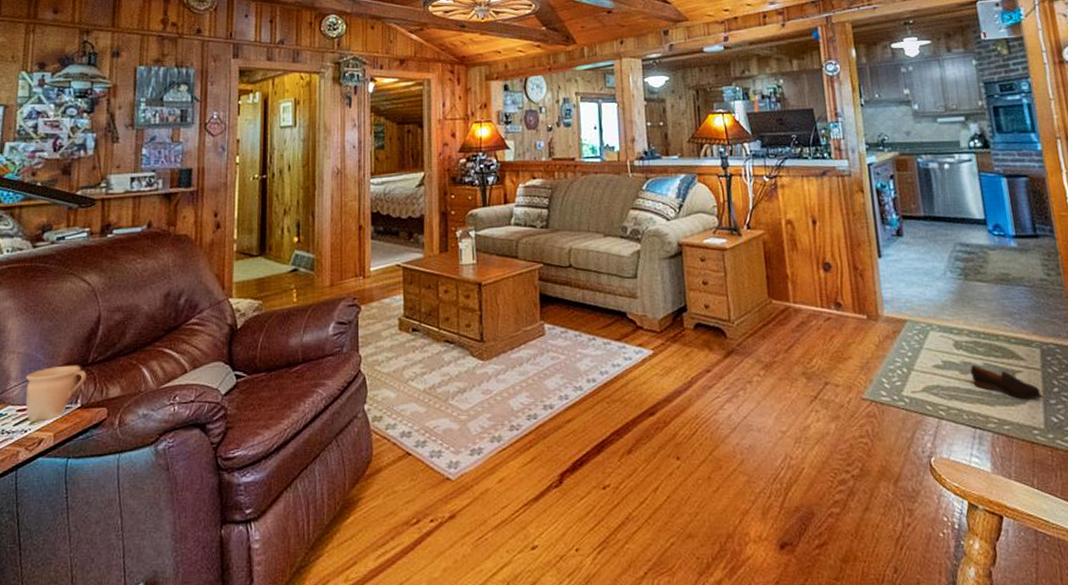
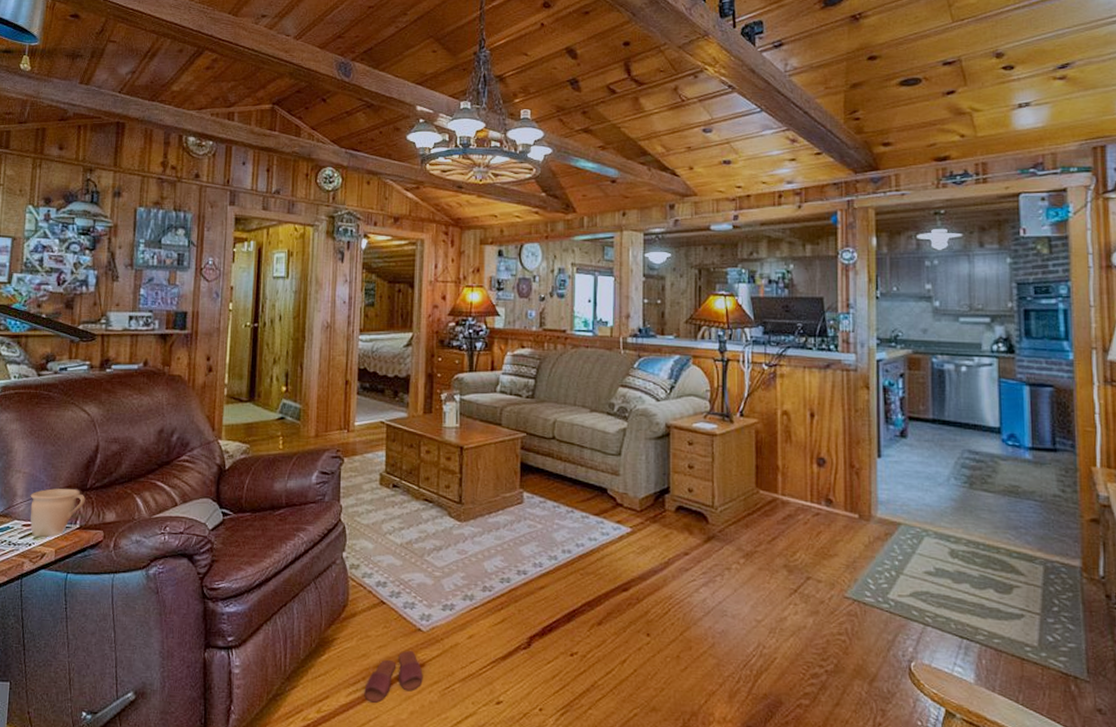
slippers: none [394,503,454,564] -> present [364,651,423,703]
shoe: present [970,364,1042,399] -> none [964,574,1039,615]

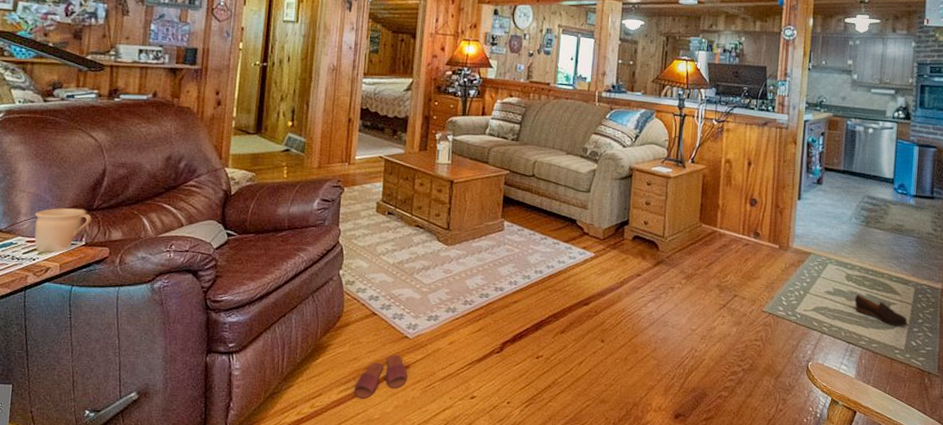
shoe: none [964,574,1039,615] -> present [854,294,908,326]

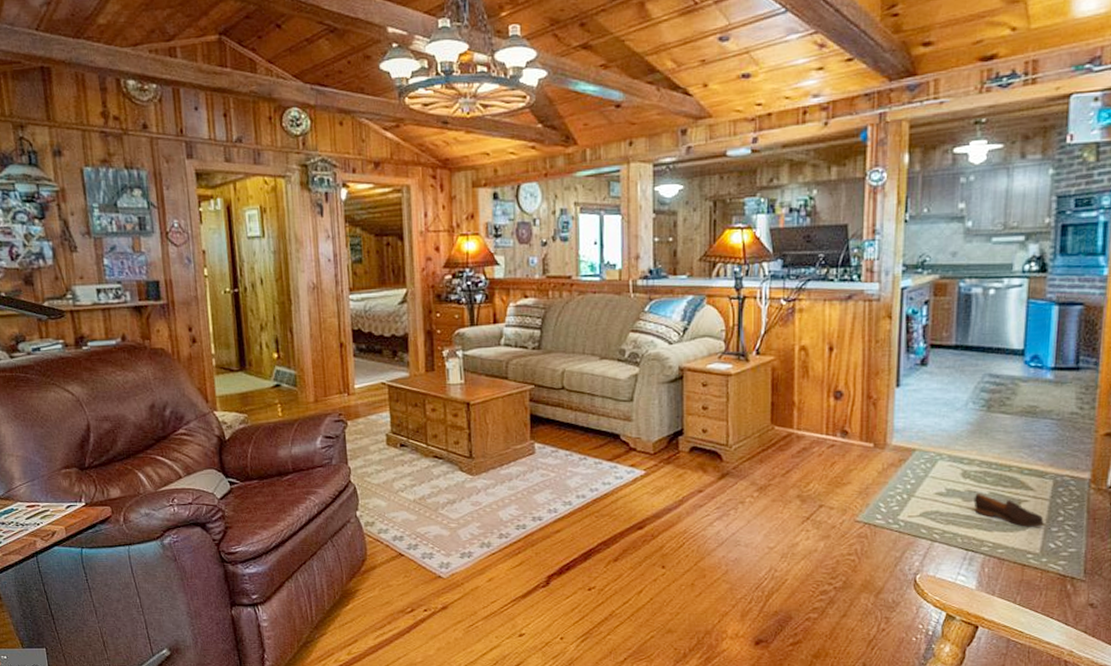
mug: present [34,208,92,254] -> none [28,468,86,517]
slippers: present [354,355,408,399] -> none [391,596,447,643]

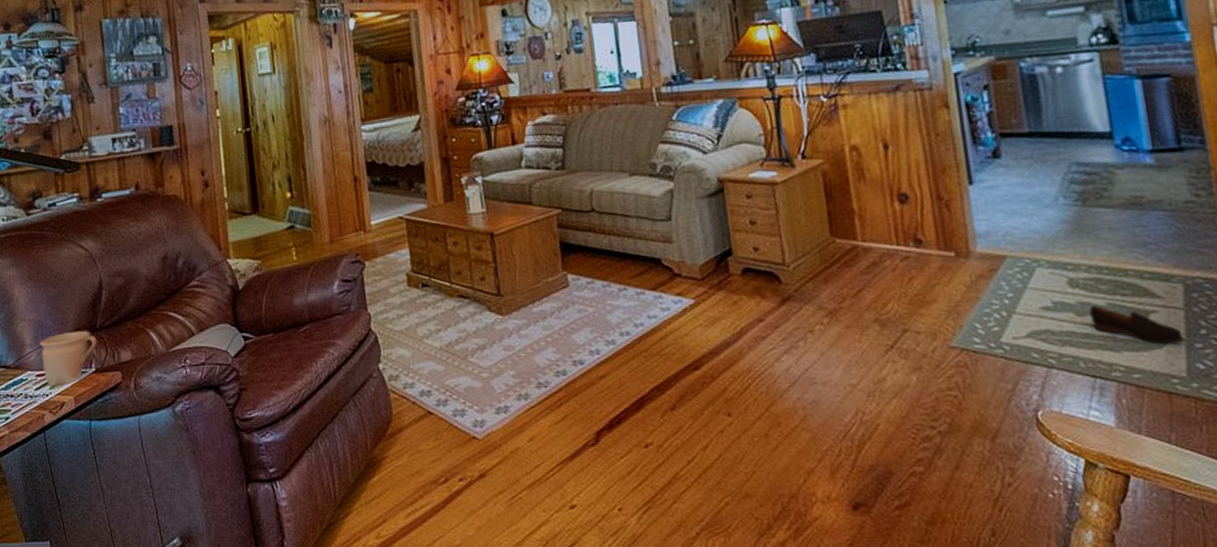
mug: none [28,468,86,517] -> present [39,330,97,387]

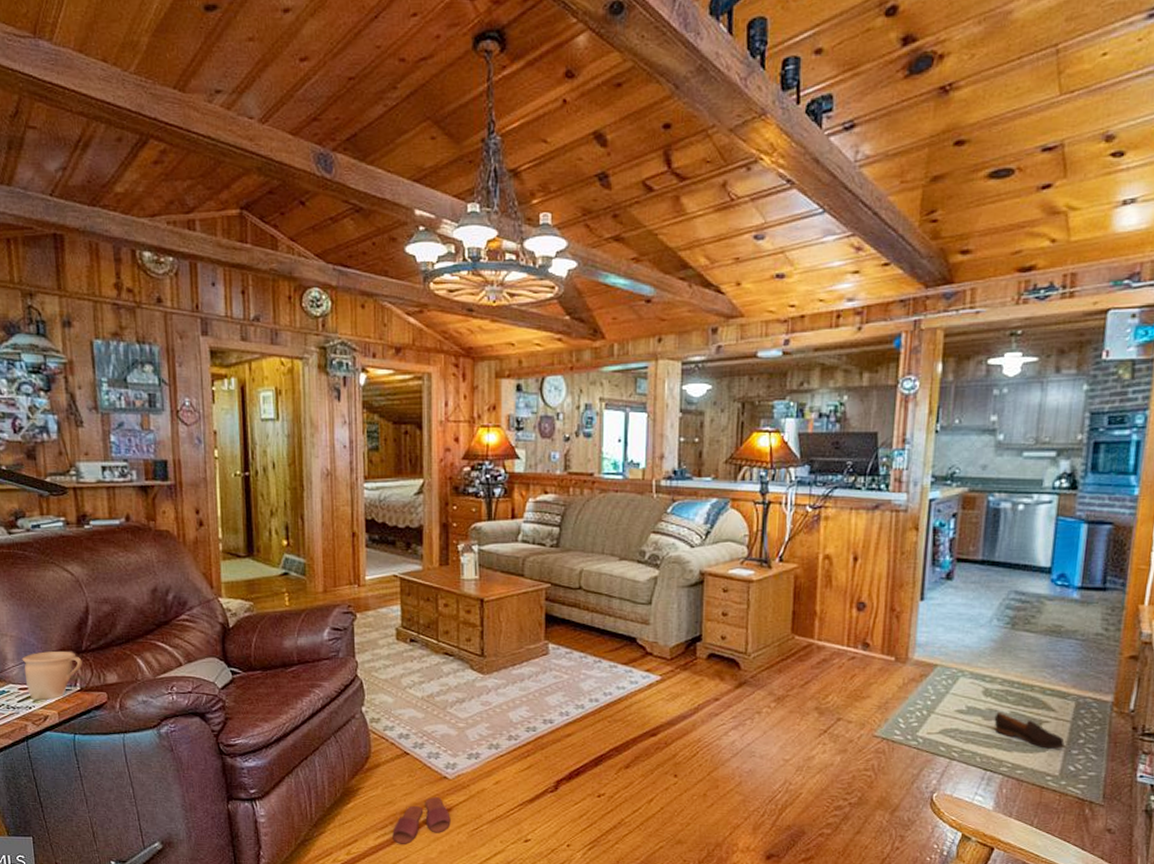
slippers: none [423,462,486,522] -> present [392,797,451,844]

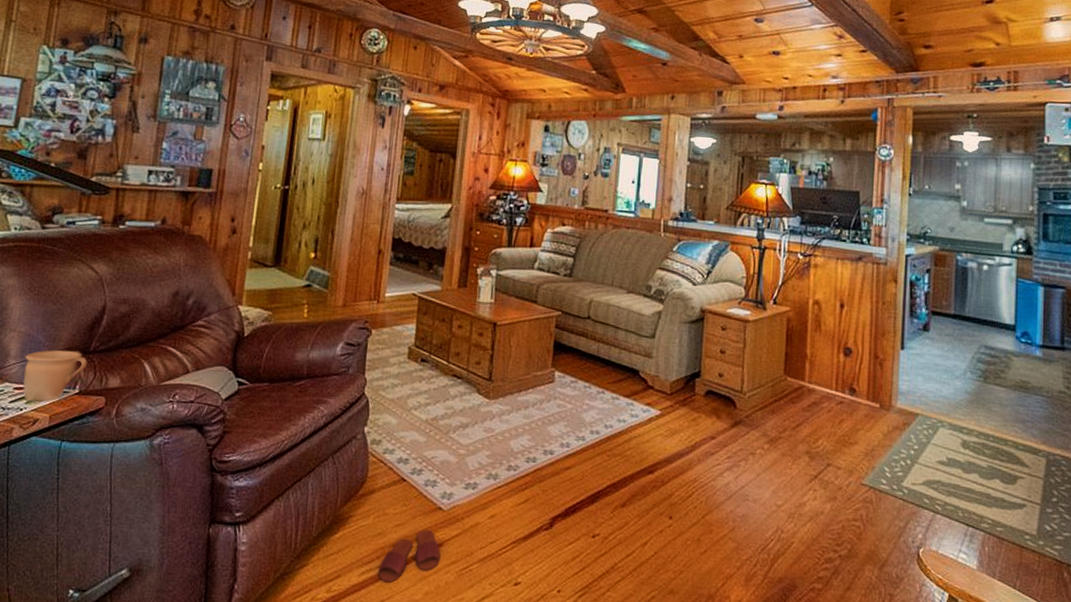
shoe: present [994,711,1065,748] -> none [973,465,1039,506]

